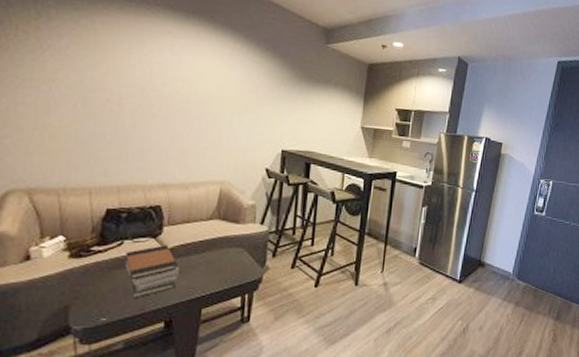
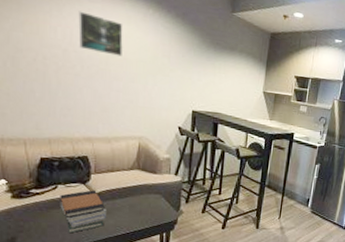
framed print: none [159,47,208,94] -> present [78,11,123,57]

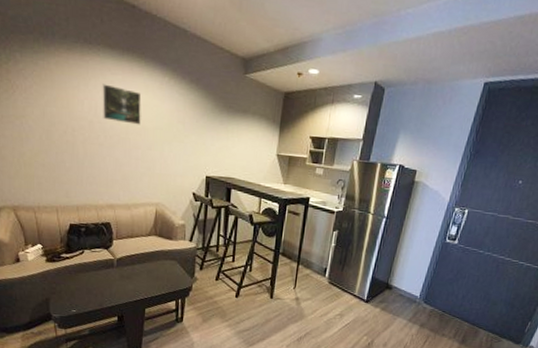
book stack: present [60,190,106,234] -> none [86,255,126,297]

